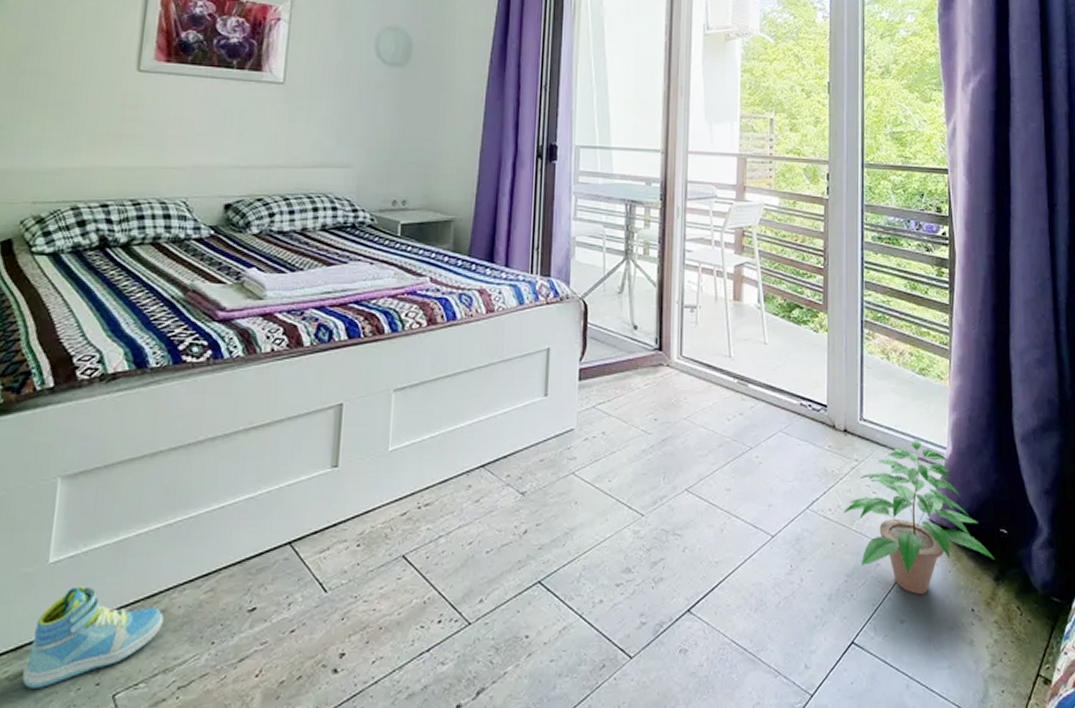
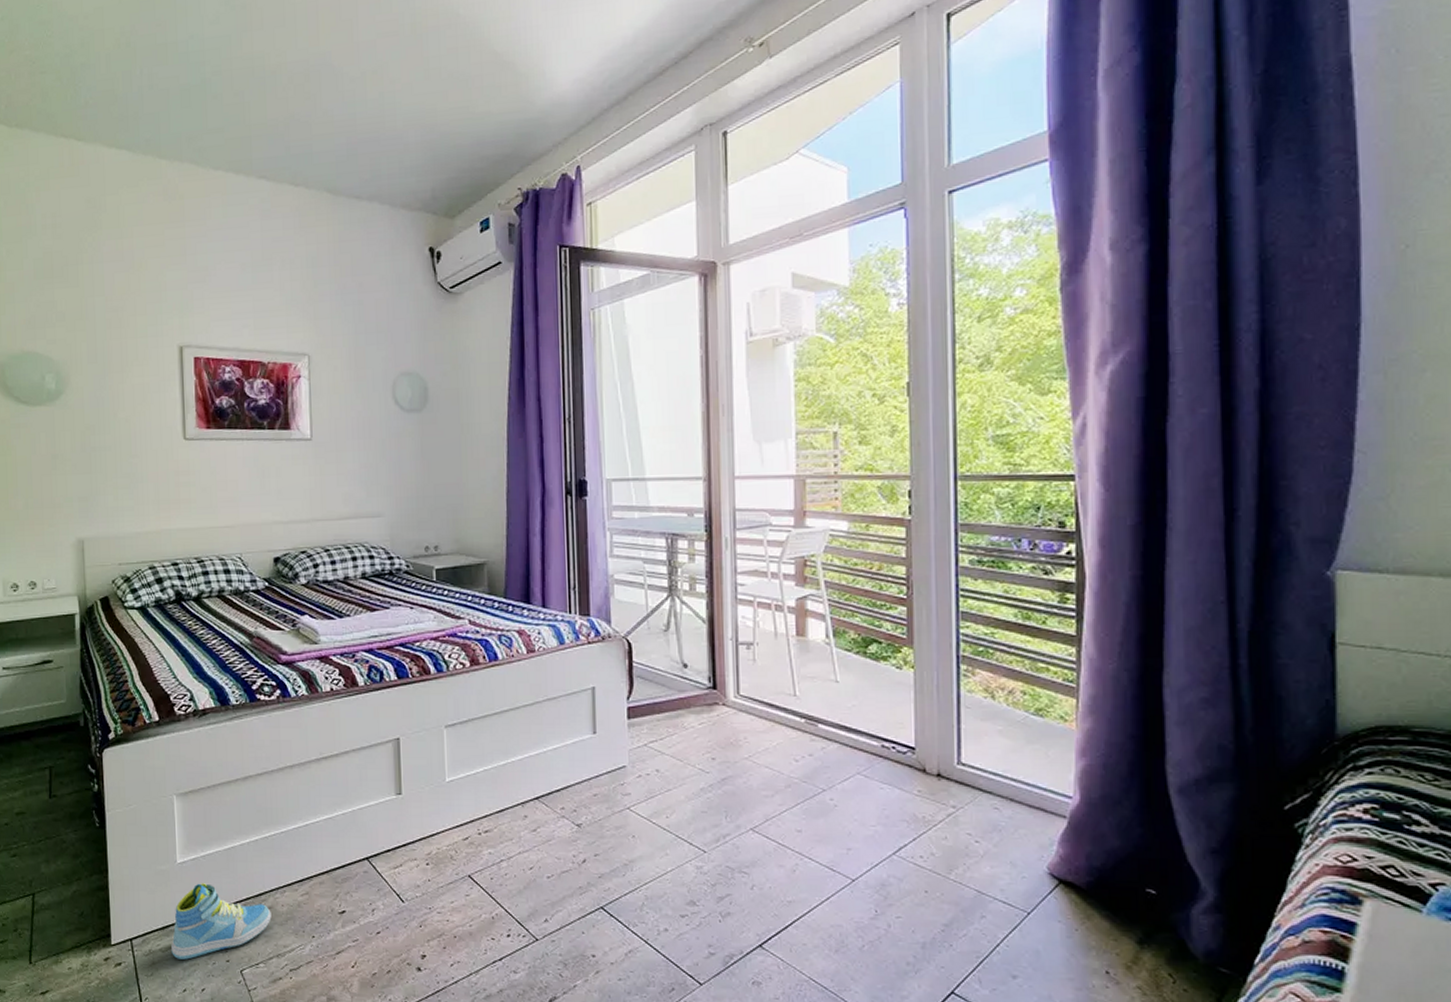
potted plant: present [844,440,995,594] -> none [939,787,1139,951]

